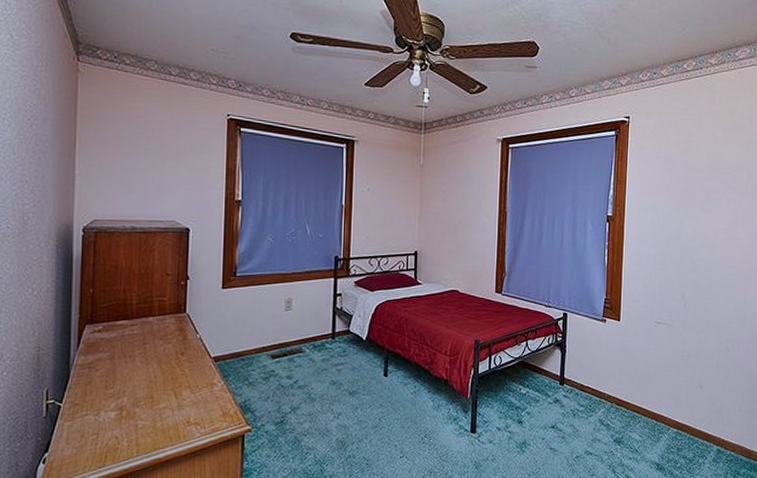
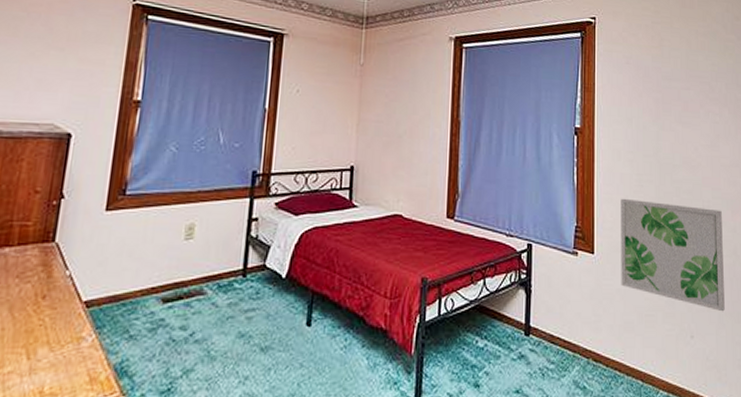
wall art: none [642,275,735,368] -> present [621,198,725,312]

